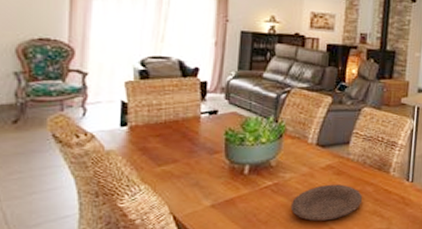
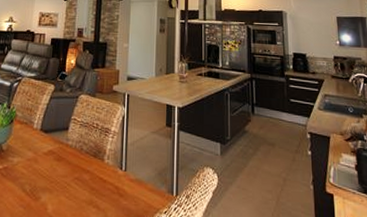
plate: present [290,184,363,221] -> none [16,170,80,209]

